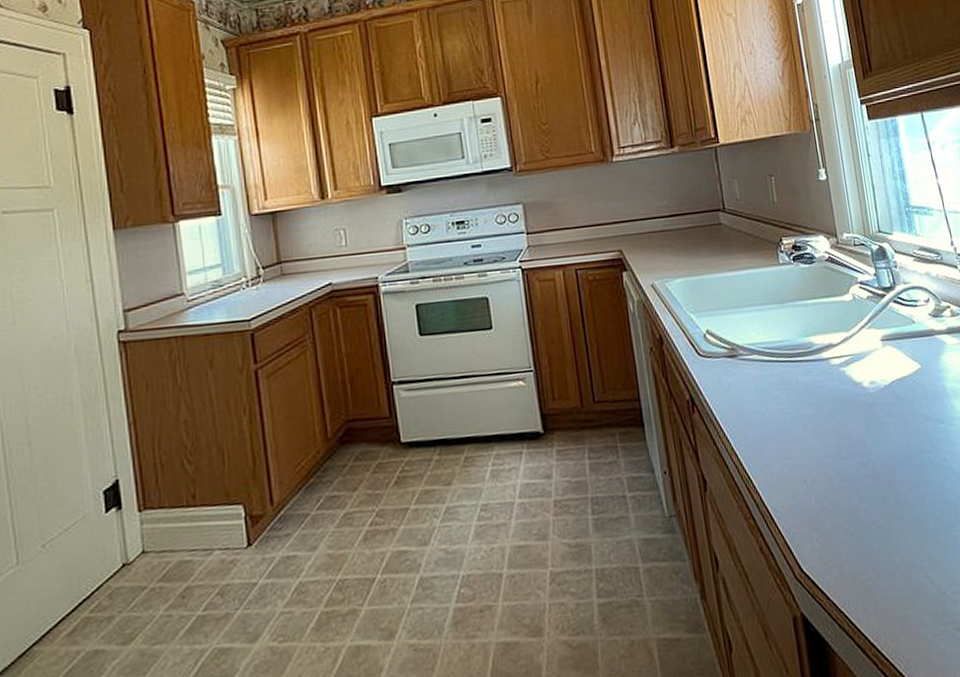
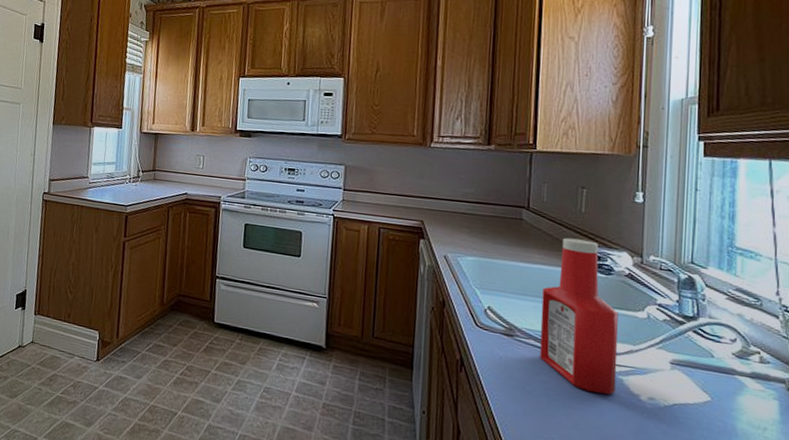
ketchup bottle: none [755,231,841,394] -> present [540,237,618,395]

